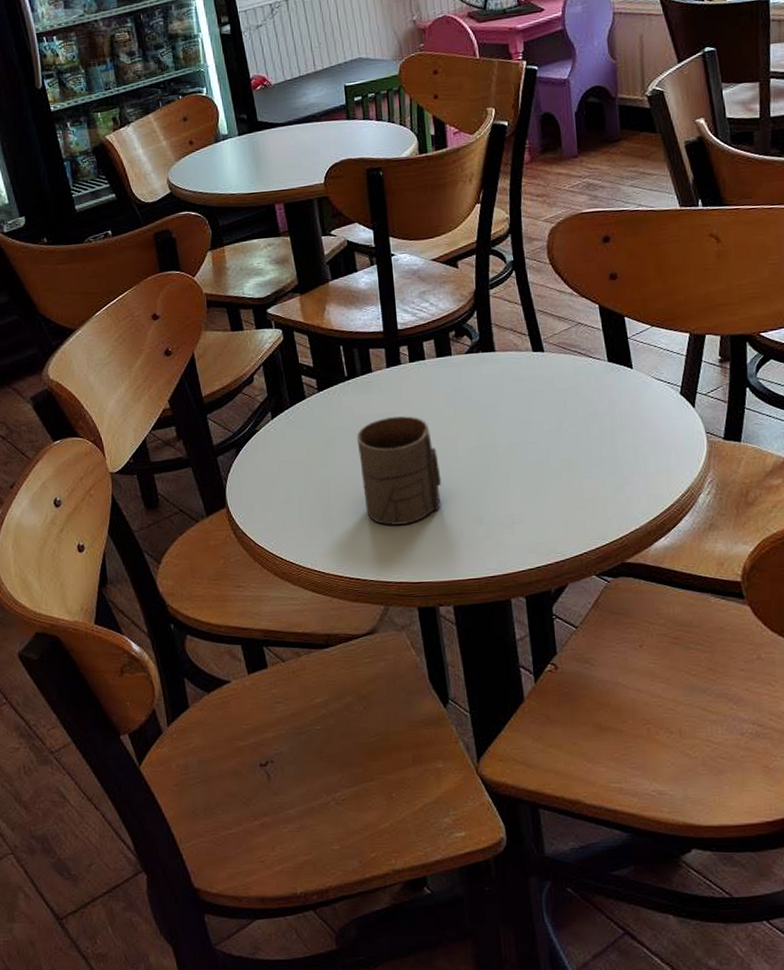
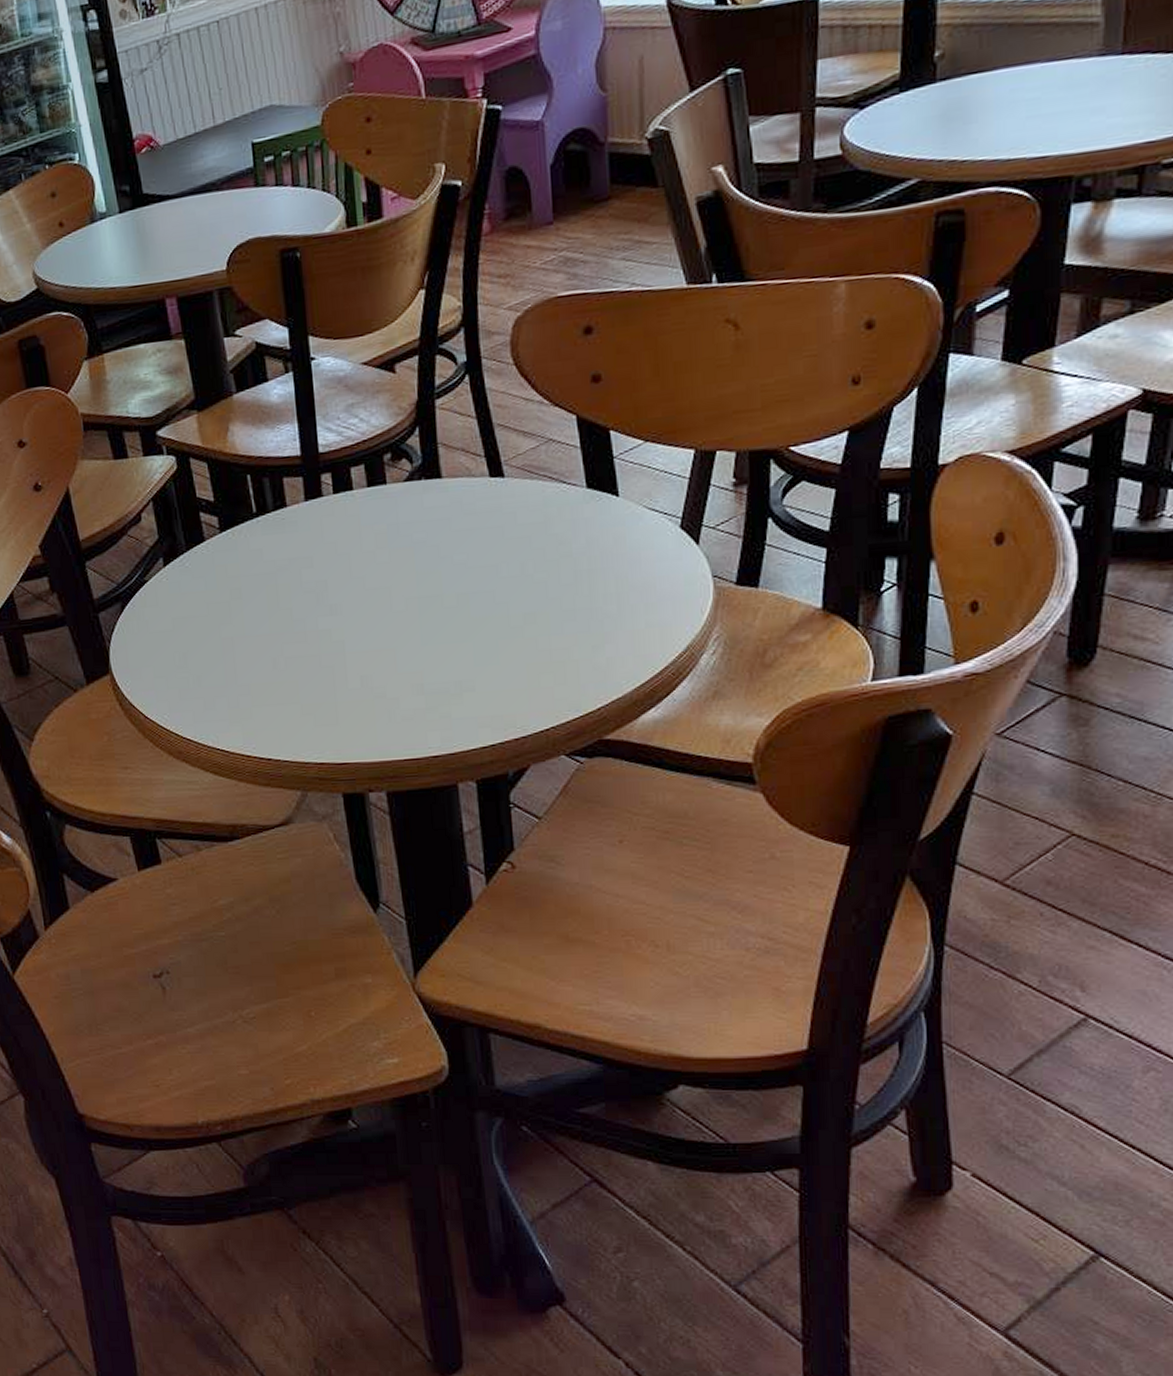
cup: present [356,416,442,526] -> none [267,560,373,695]

